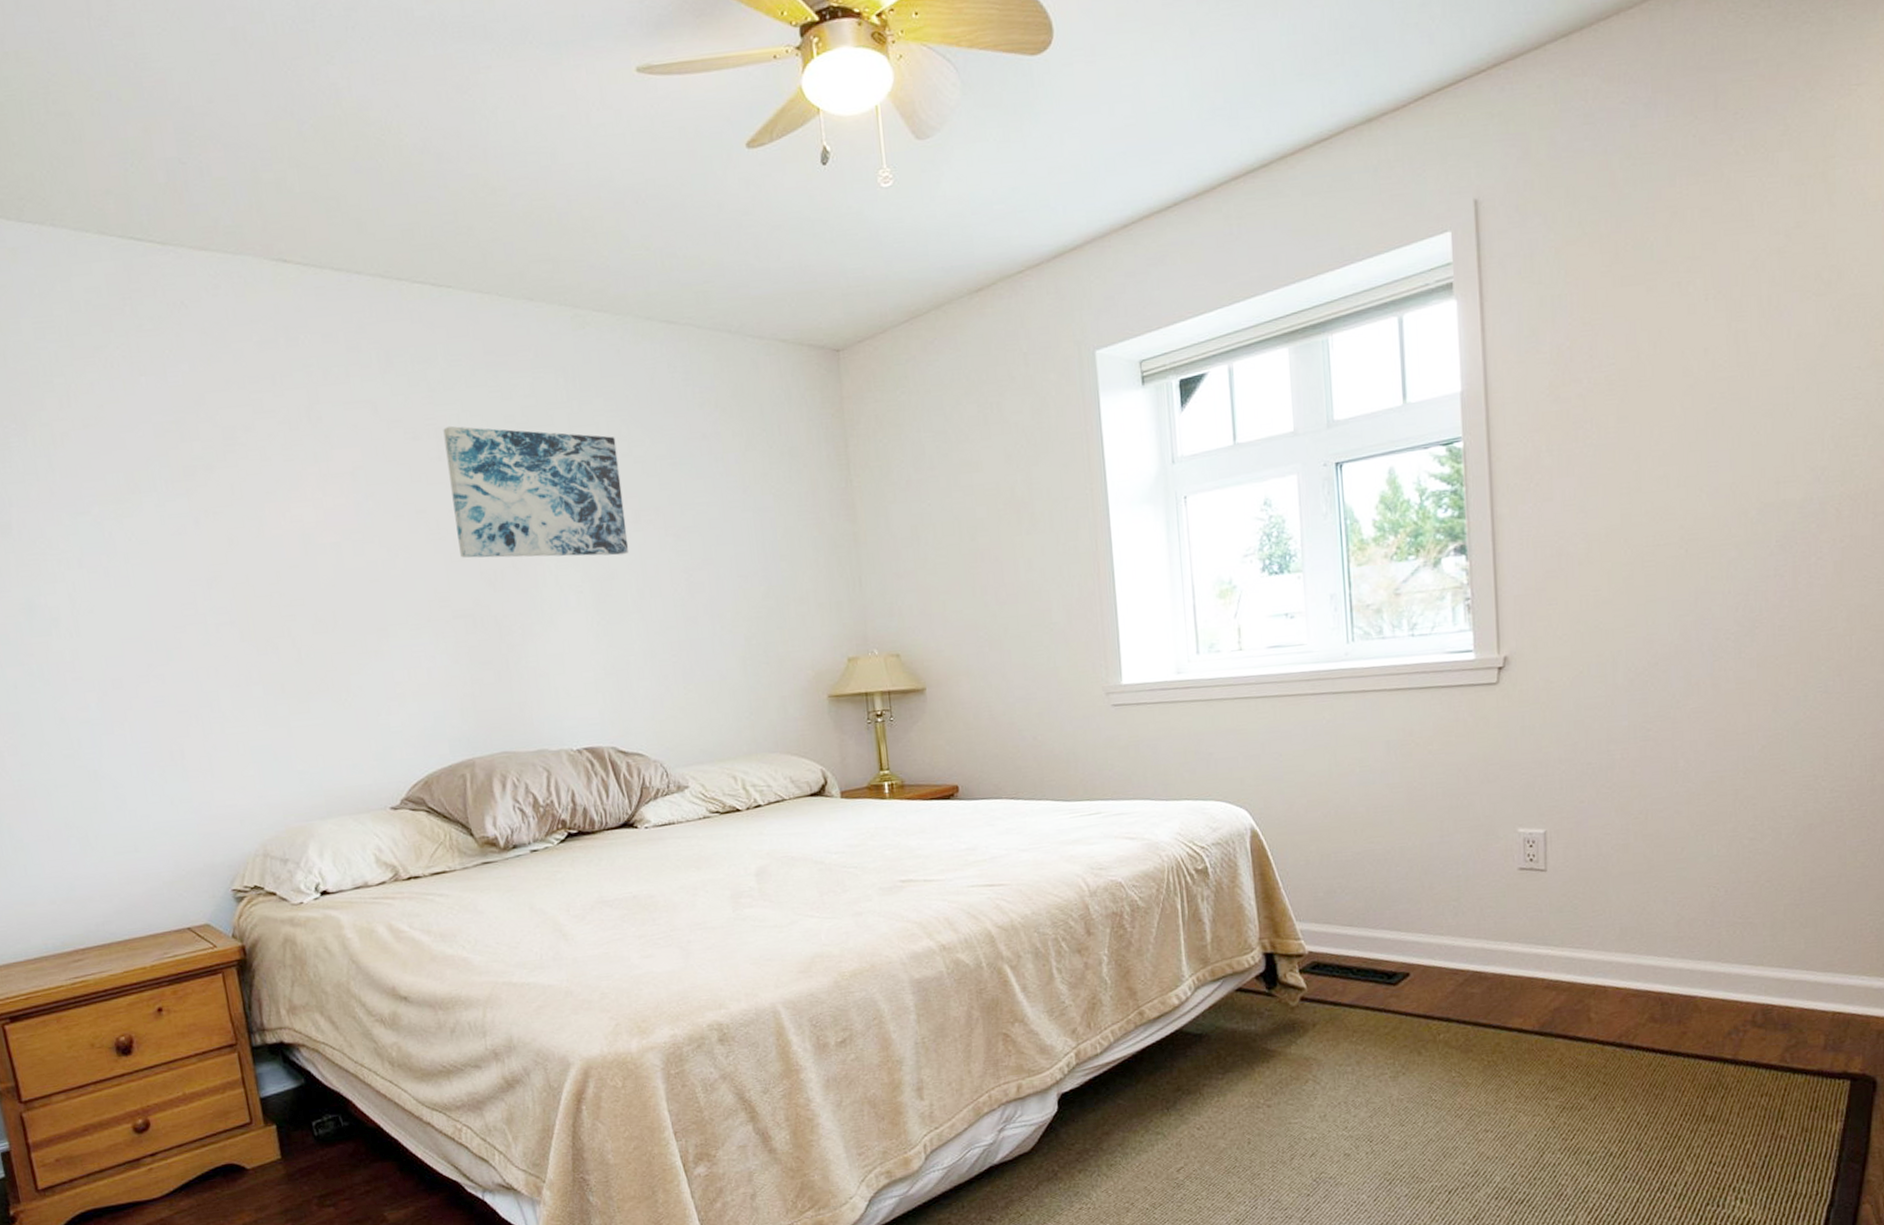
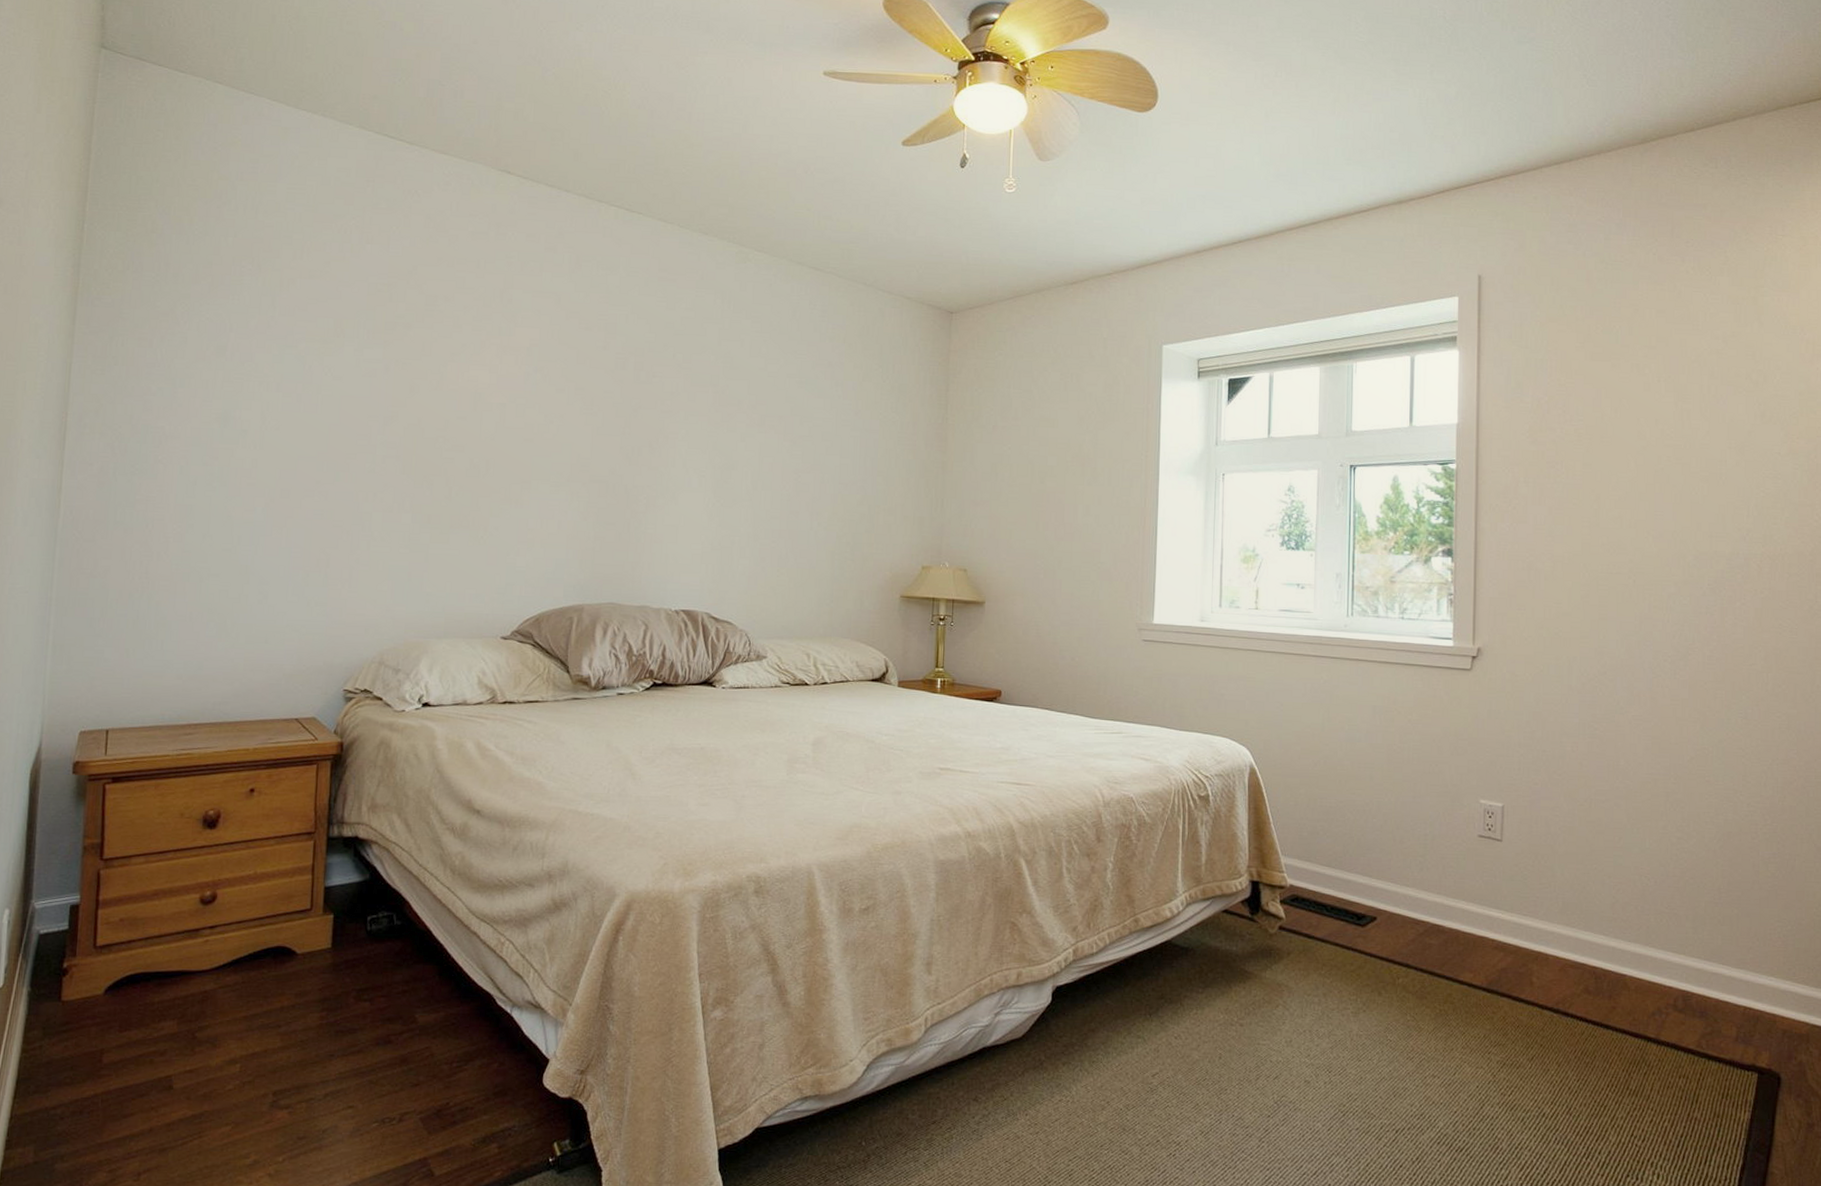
wall art: present [443,425,629,558] -> none [606,323,755,451]

